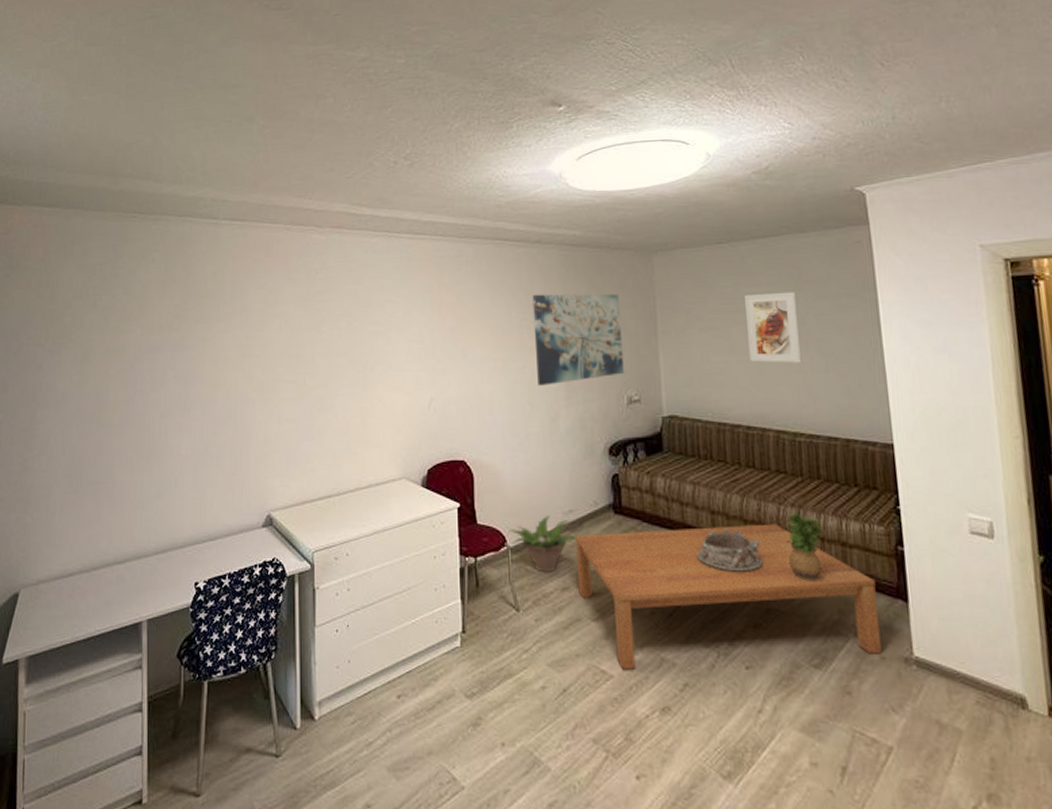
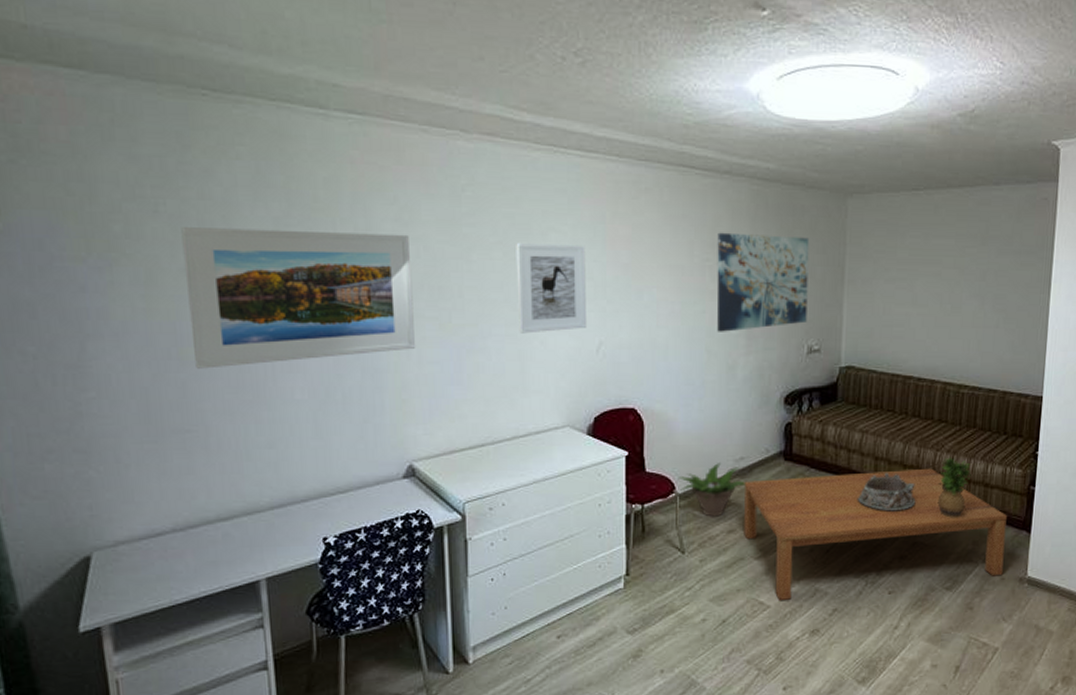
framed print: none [109,312,277,430] -> present [181,227,416,369]
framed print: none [358,312,418,393] -> present [516,243,586,334]
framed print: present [745,292,802,363] -> none [929,246,981,318]

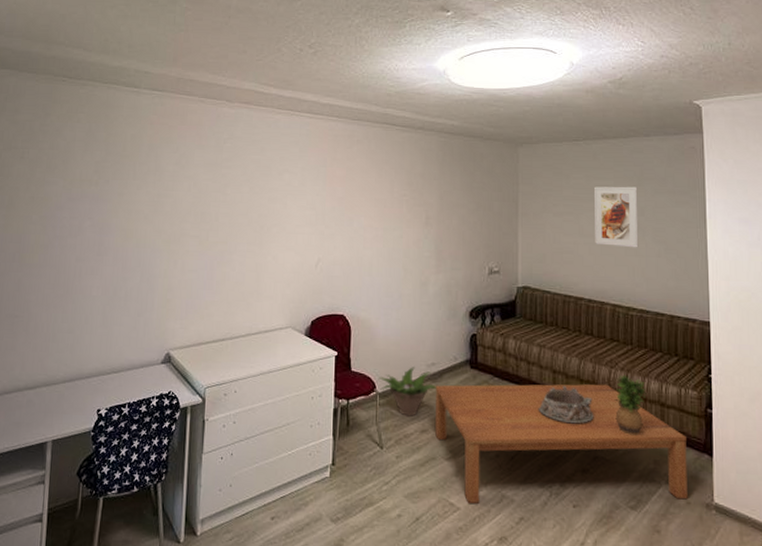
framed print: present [181,227,416,369] -> none [29,168,184,270]
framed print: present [516,243,586,334] -> none [257,181,311,251]
wall art: present [716,232,810,332] -> none [412,174,488,254]
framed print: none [929,246,981,318] -> present [594,186,639,248]

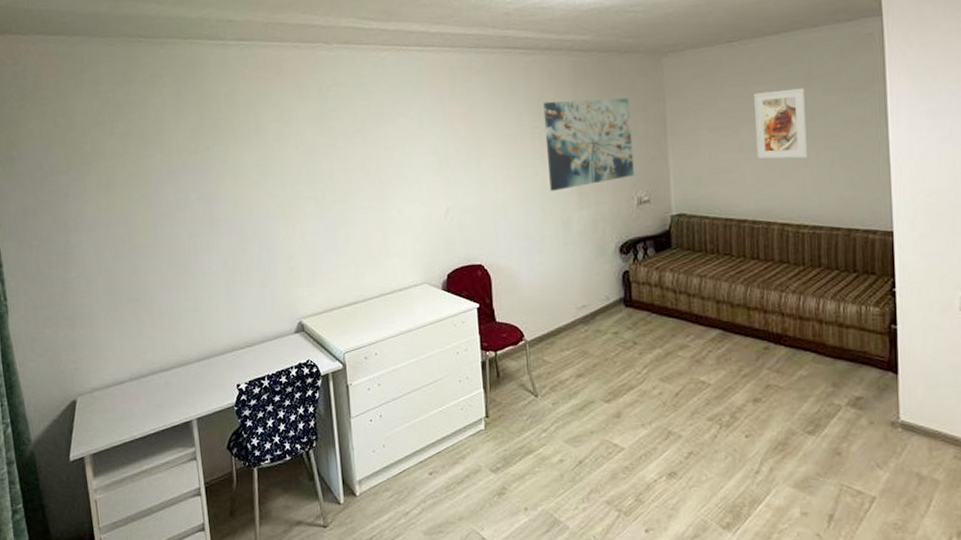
decorative plant: present [378,367,436,417] -> none [525,311,589,362]
wall art: none [412,174,488,254] -> present [543,98,634,191]
coffee table: present [435,384,688,504] -> none [588,309,871,442]
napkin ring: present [538,386,594,425] -> none [702,316,764,355]
potted plant: present [615,374,647,435] -> none [787,297,822,360]

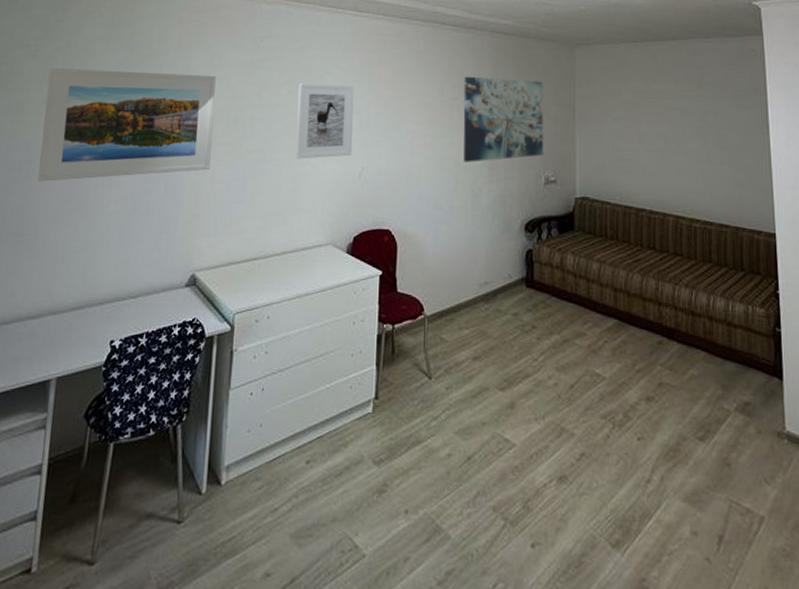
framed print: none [128,131,299,251] -> present [38,68,216,182]
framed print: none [372,125,435,205] -> present [295,83,355,159]
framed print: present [754,87,809,160] -> none [654,90,701,155]

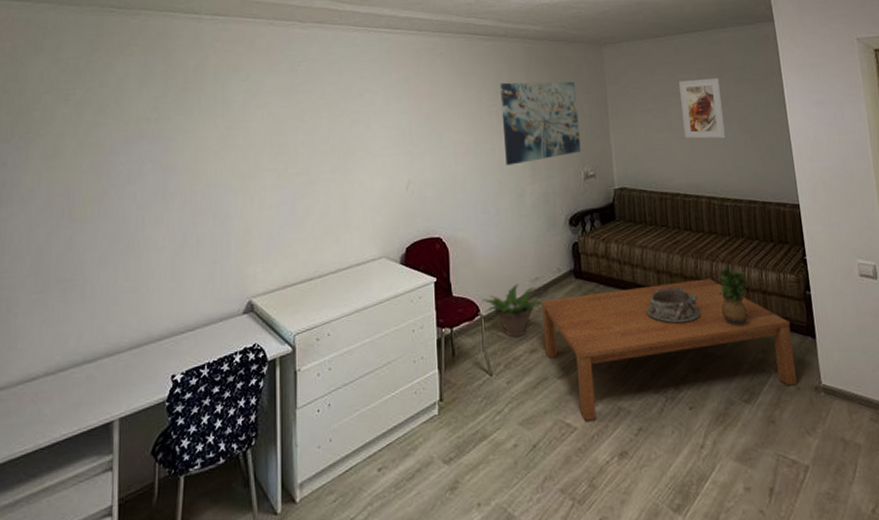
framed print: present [38,68,216,182] -> none [81,103,259,225]
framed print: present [295,83,355,159] -> none [339,101,397,178]
decorative plant: none [426,286,489,342] -> present [481,284,542,338]
coffee table: none [488,302,758,439] -> present [541,278,797,421]
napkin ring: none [598,305,658,348] -> present [645,285,701,325]
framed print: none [654,90,701,155] -> present [679,78,727,139]
potted plant: none [680,292,713,358] -> present [718,266,748,327]

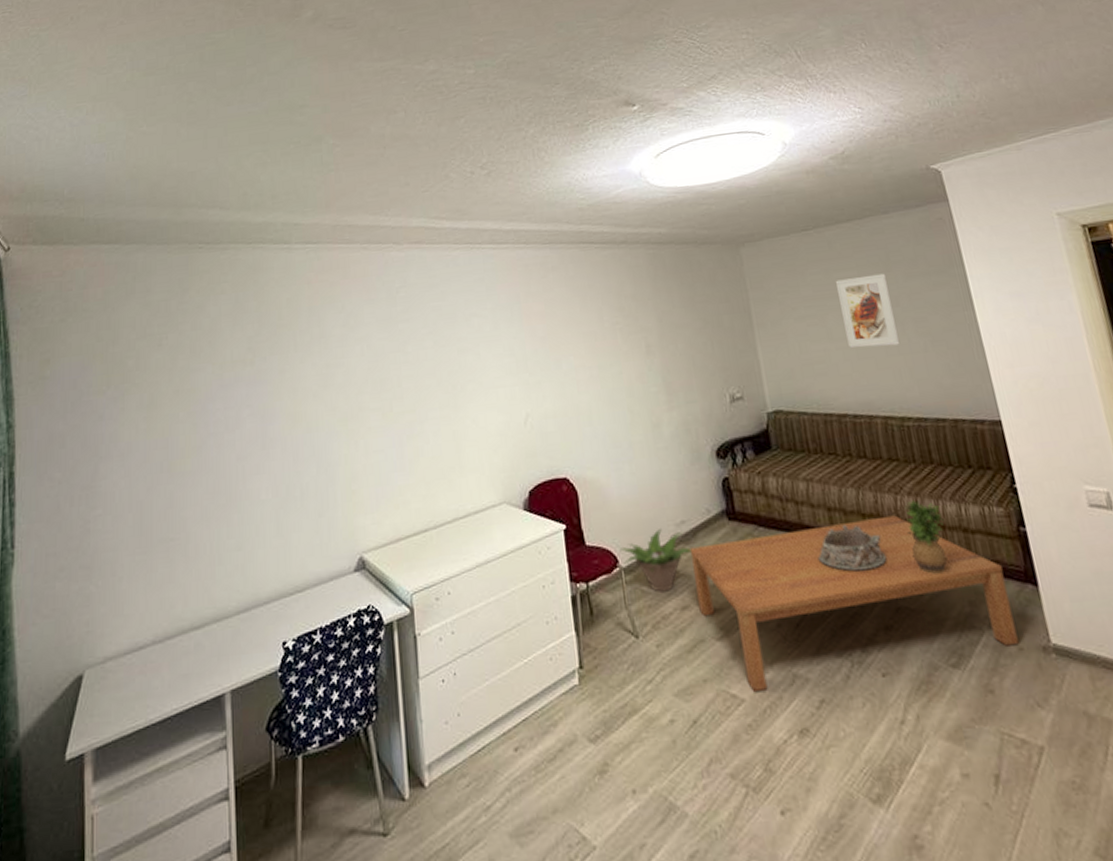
wall art: present [500,81,581,165] -> none [623,289,724,391]

